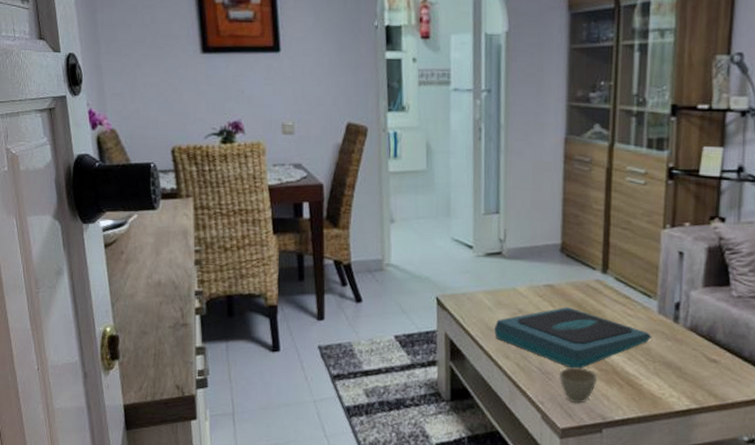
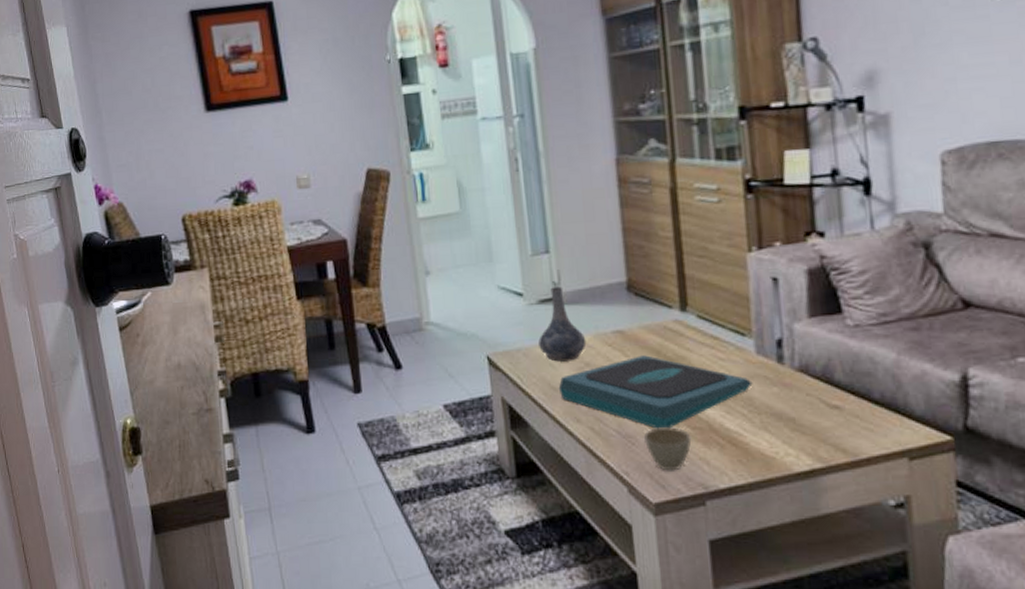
decorative vase: none [482,243,522,307] -> present [538,286,587,362]

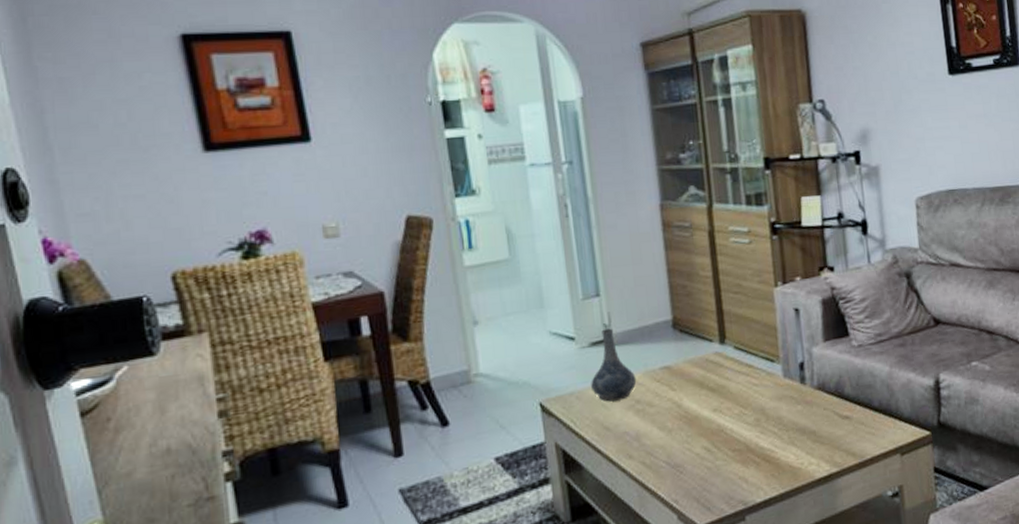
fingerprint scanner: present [558,355,753,429] -> none [611,387,782,456]
cup: present [644,427,692,471] -> none [691,452,732,494]

